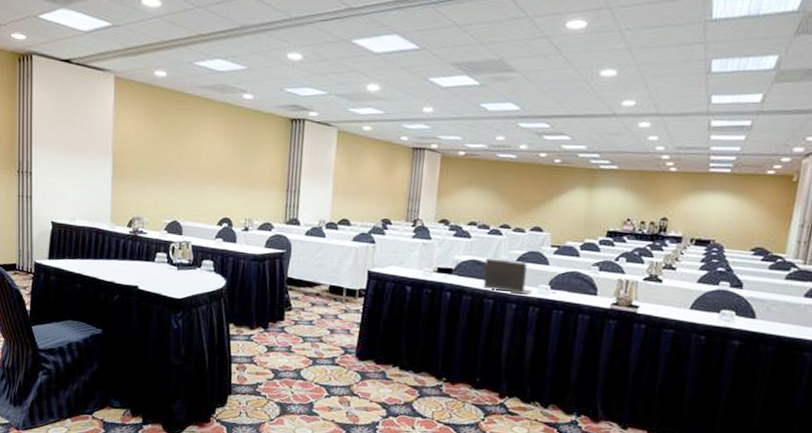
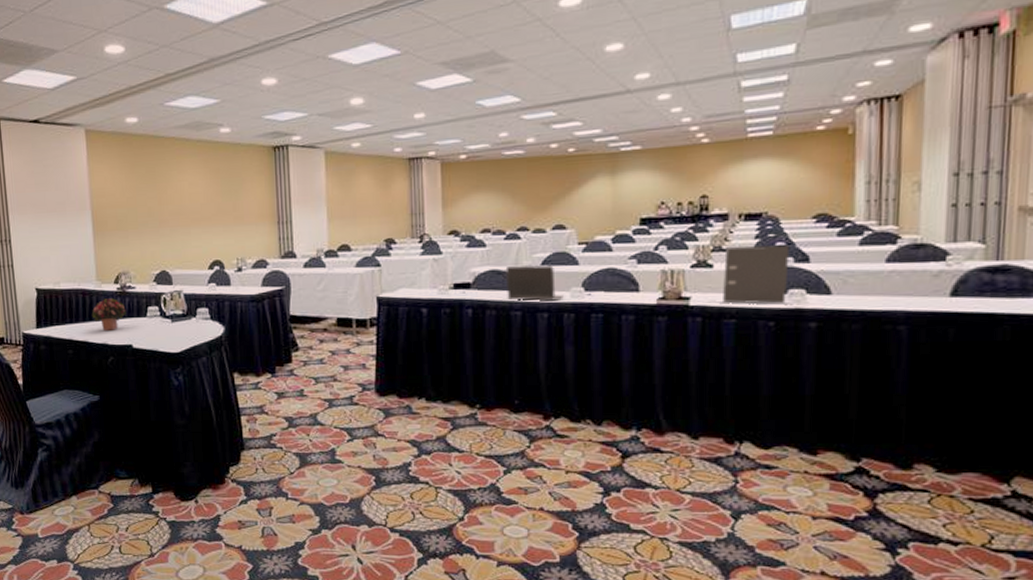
bouquet: none [102,240,136,271] -> present [91,298,126,331]
binder: none [665,267,729,322] -> present [723,245,790,304]

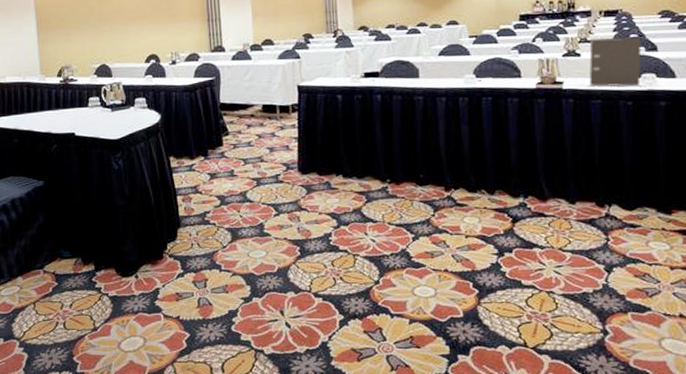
bouquet: present [91,298,126,331] -> none [36,90,69,120]
laptop computer: present [505,264,565,301] -> none [408,55,460,87]

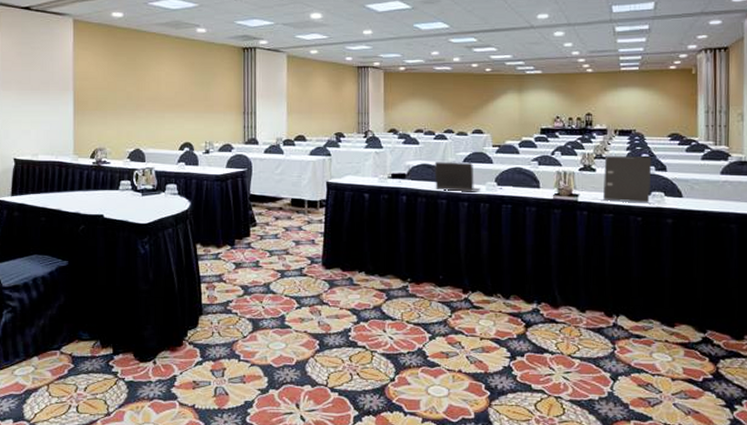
laptop computer: none [408,55,460,87] -> present [434,161,482,192]

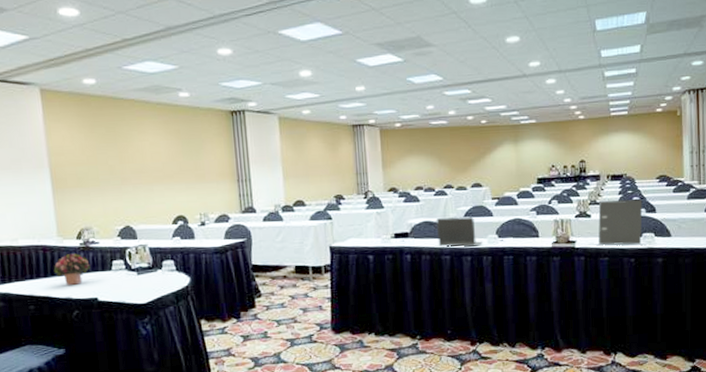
bouquet: none [66,171,100,201] -> present [53,254,90,285]

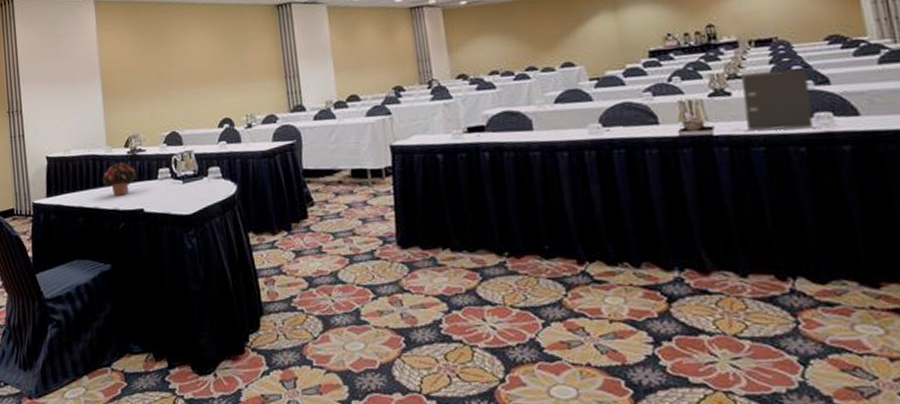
laptop computer: present [436,216,484,247] -> none [518,102,583,141]

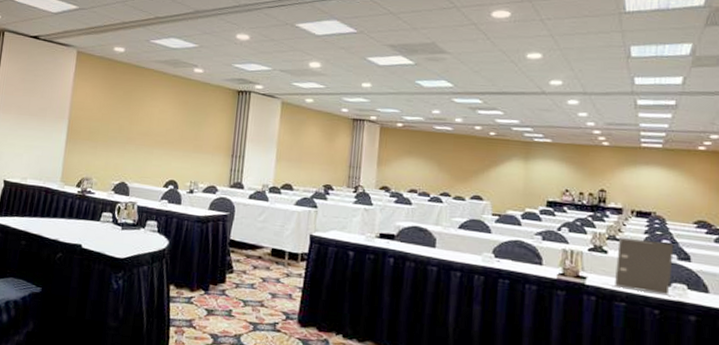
bouquet: present [102,162,137,196] -> none [50,199,82,229]

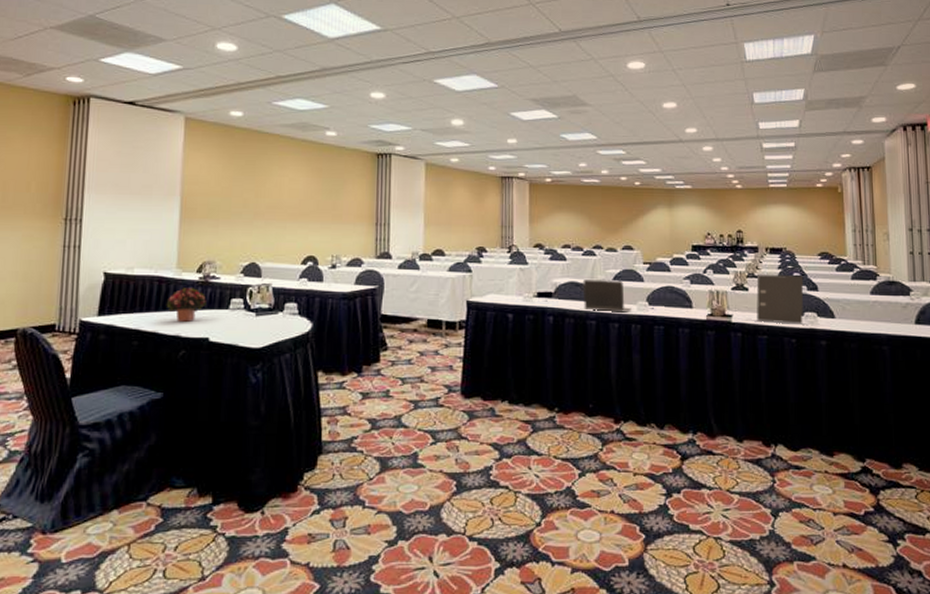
bouquet: none [50,199,82,229] -> present [166,288,206,322]
laptop computer: none [425,225,477,263] -> present [582,279,633,313]

